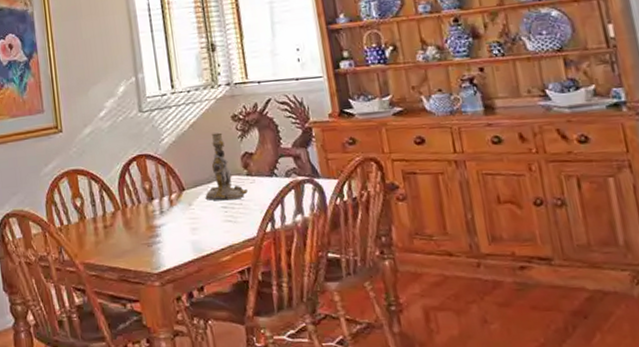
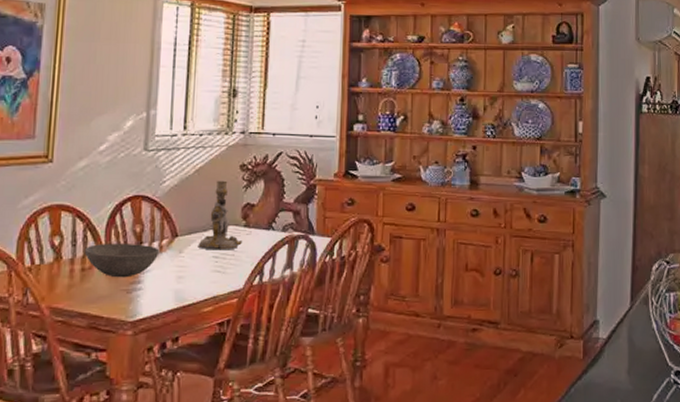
bowl: none [103,200,171,233] -> present [84,243,160,278]

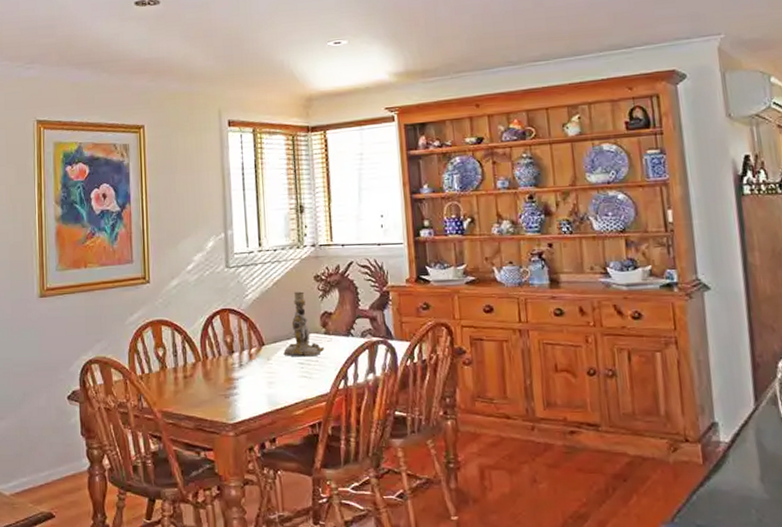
bowl: present [84,243,160,278] -> none [184,352,250,384]

